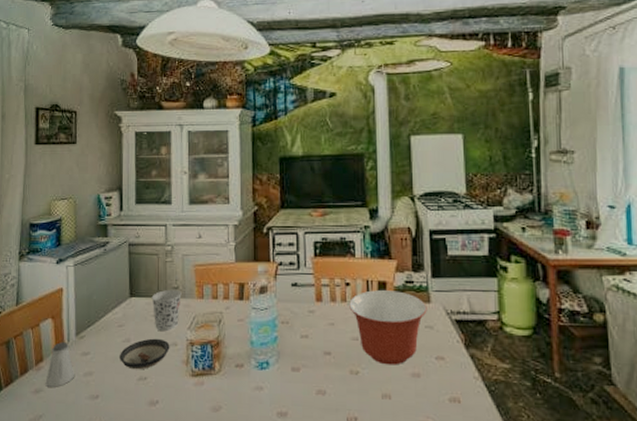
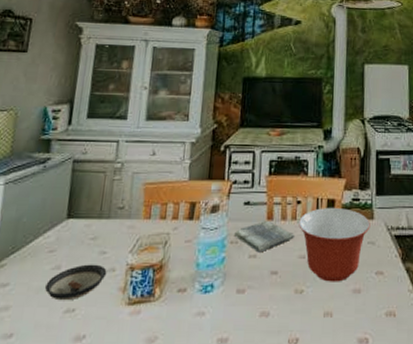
cup: present [151,289,182,332] -> none [92,209,127,256]
dish towel: none [285,301,345,333] -> present [235,220,294,253]

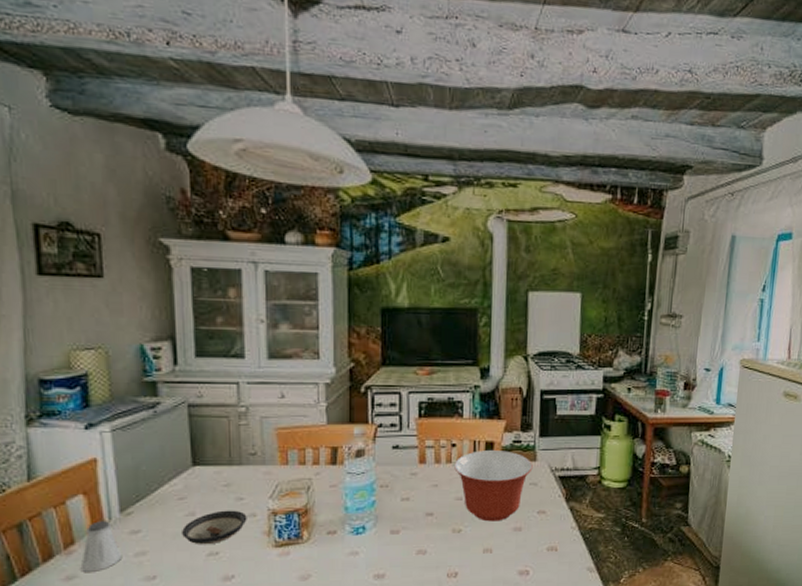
dish towel: present [235,220,294,253] -> none [384,463,450,496]

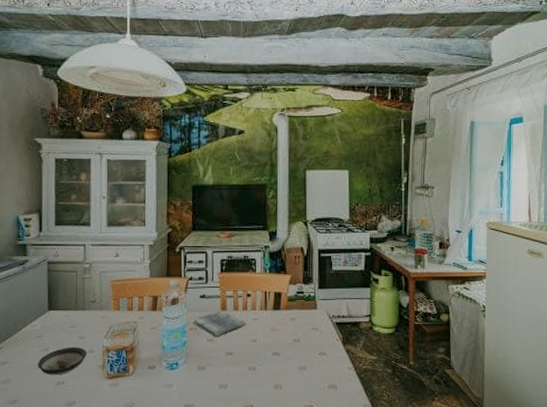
dish towel: none [384,463,450,496] -> present [194,310,246,337]
mixing bowl: present [454,450,533,522] -> none [249,300,314,361]

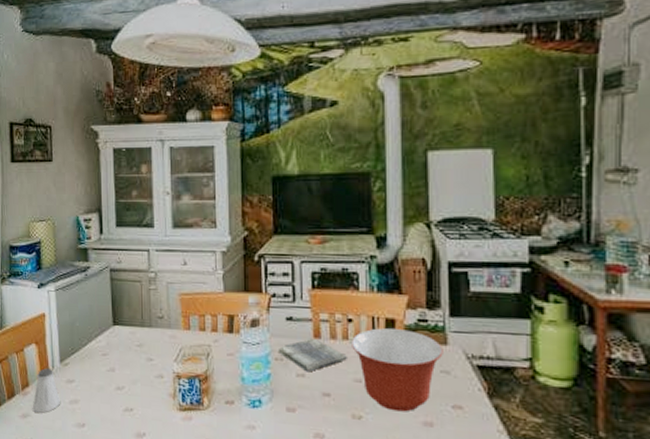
saucer: present [38,347,87,376] -> none [105,369,156,401]
mixing bowl: none [249,300,314,361] -> present [352,328,443,412]

